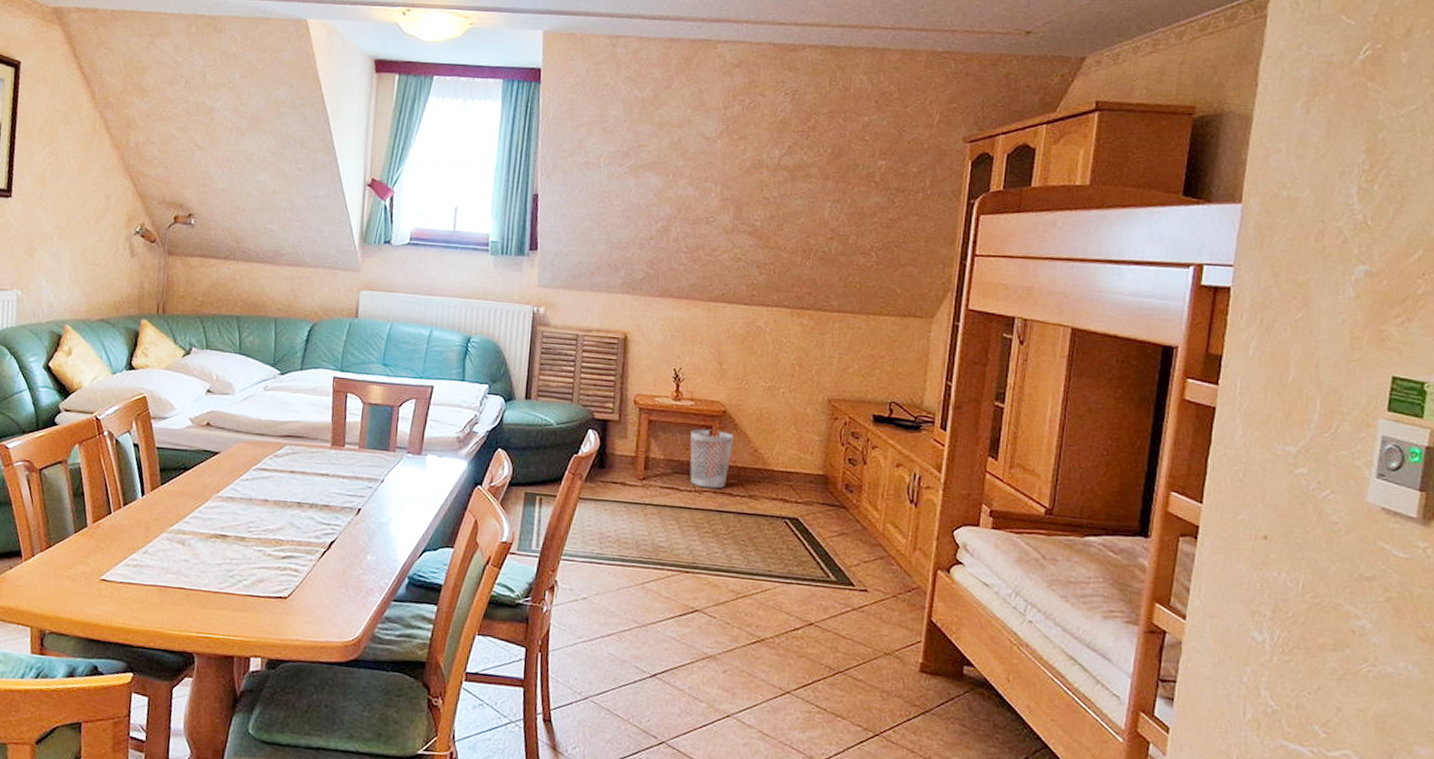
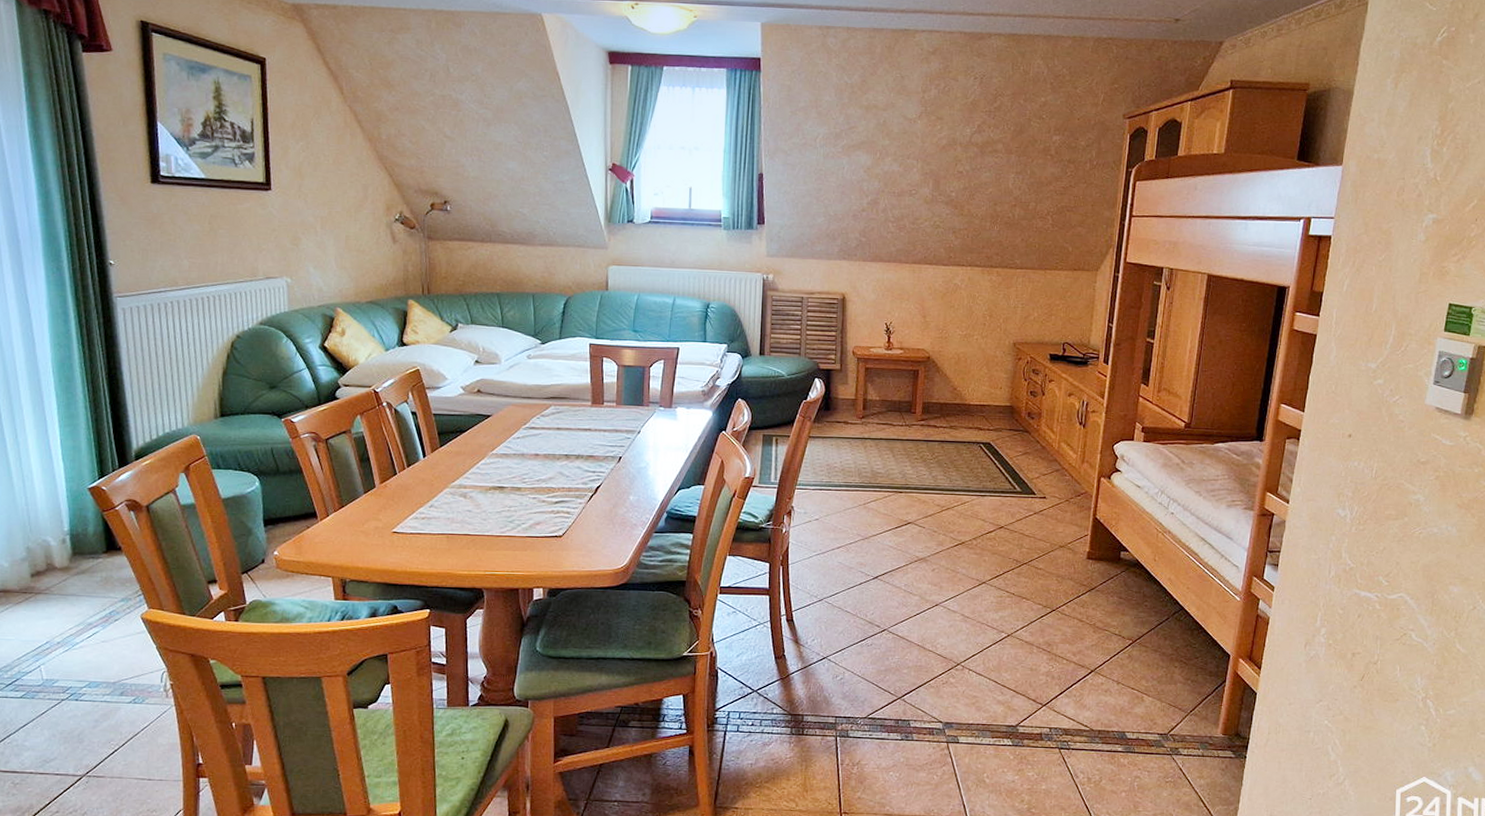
wastebasket: present [690,428,735,489] -> none [900,373,937,422]

